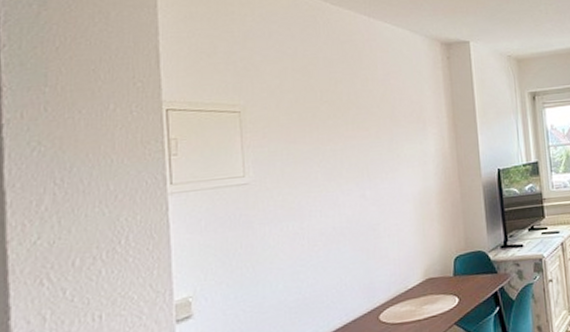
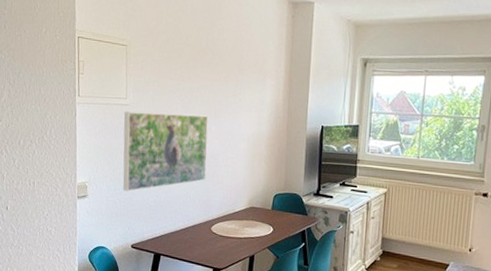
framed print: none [242,180,365,297] -> present [123,111,208,192]

